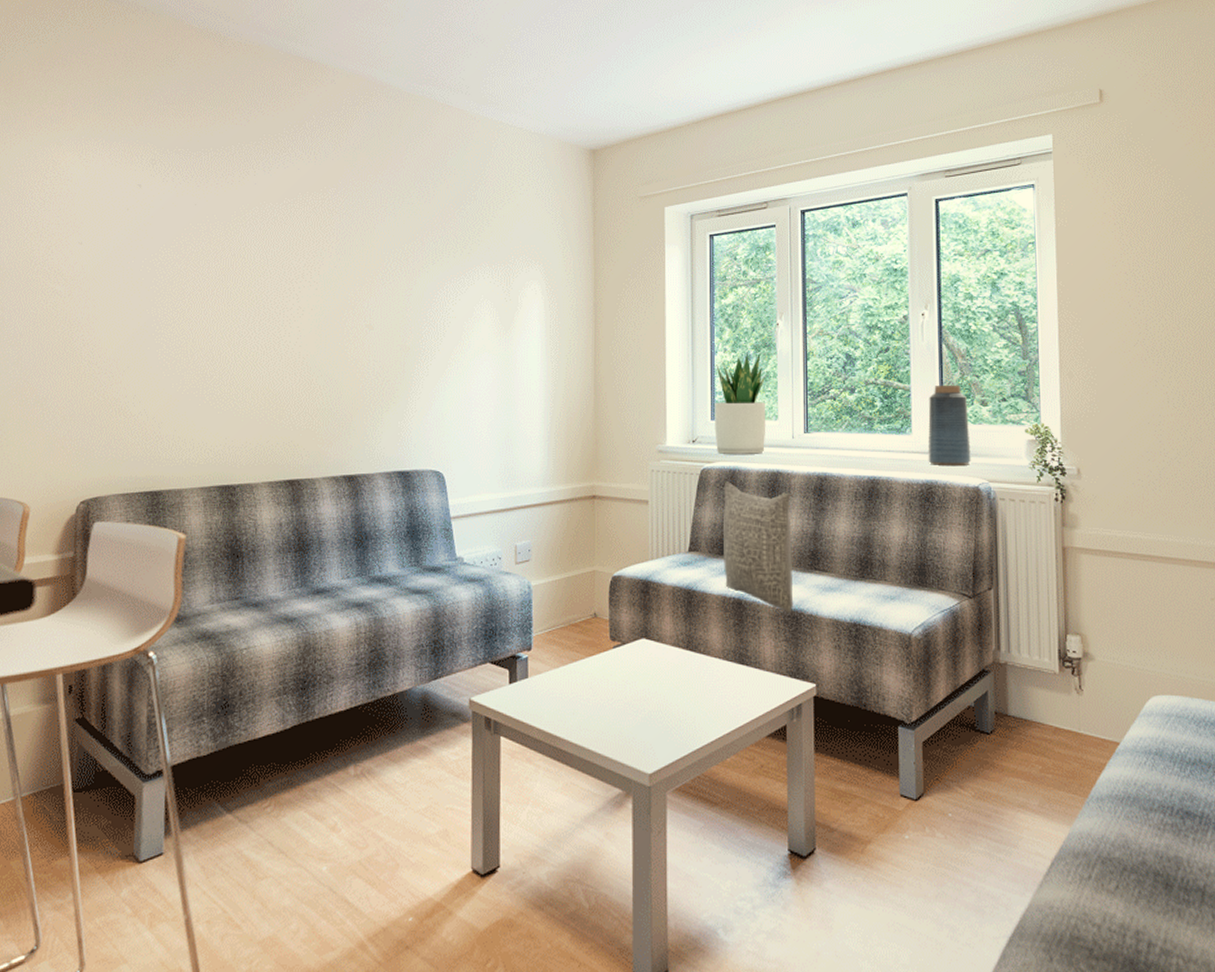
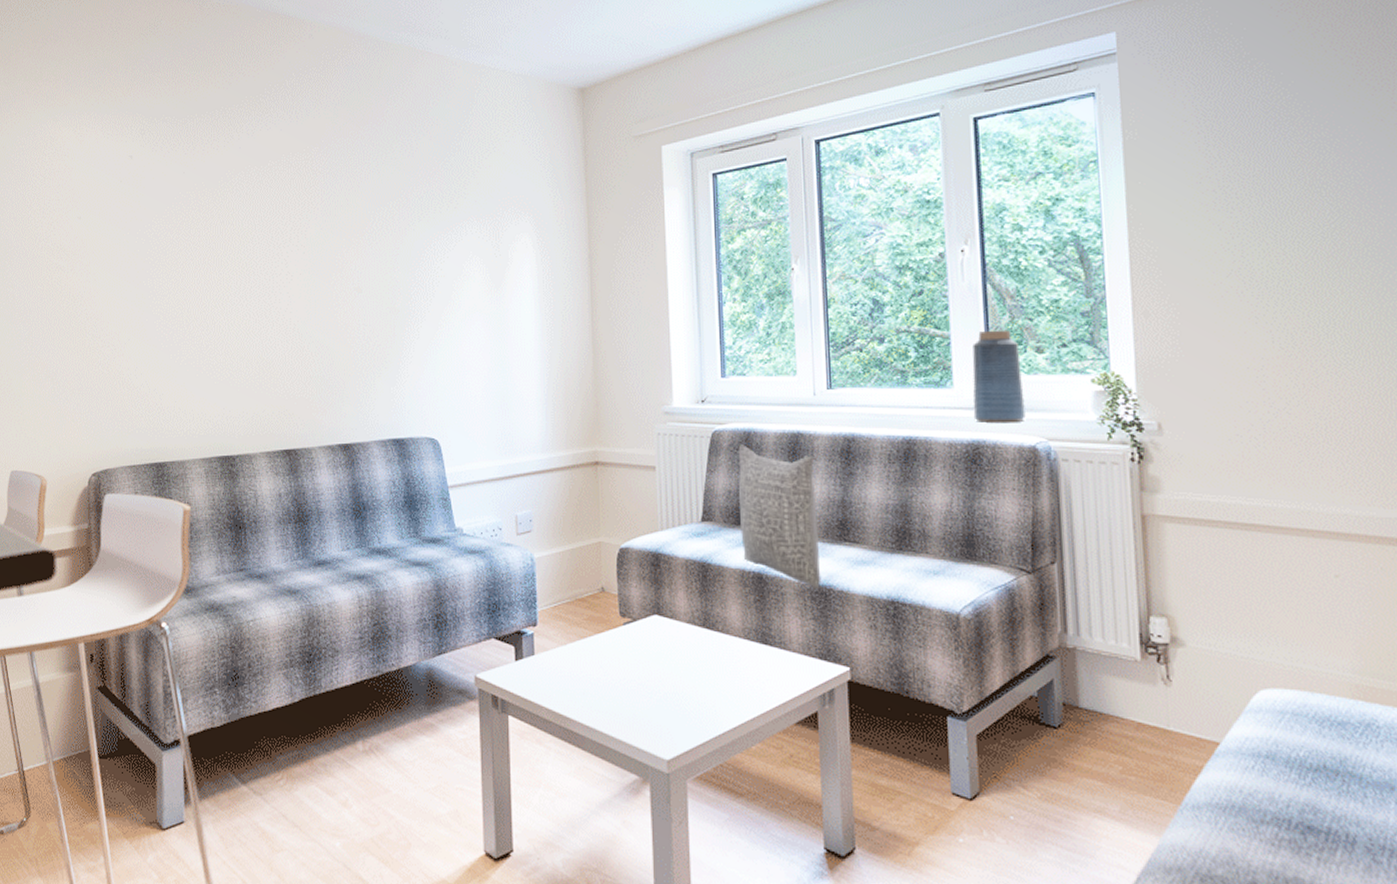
planter: present [715,352,767,455] -> none [725,301,784,415]

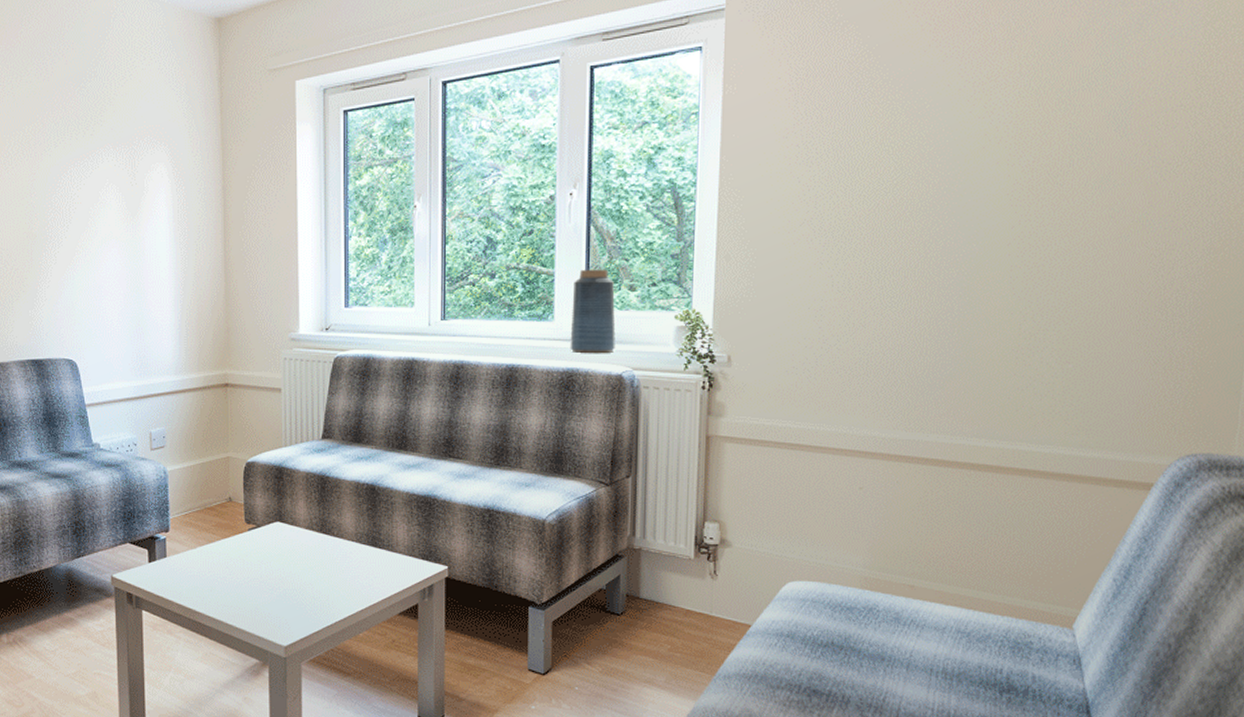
pillow: present [738,444,822,589] -> none [356,370,427,499]

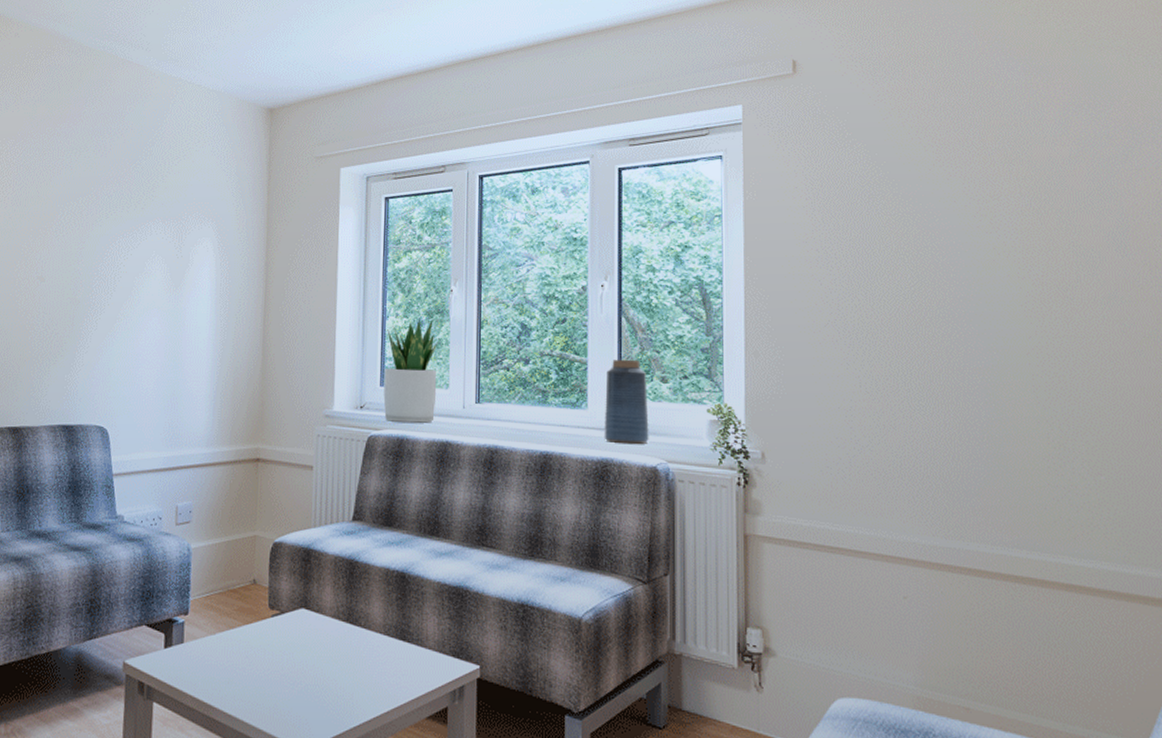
planter: none [348,236,404,343] -> present [383,318,439,424]

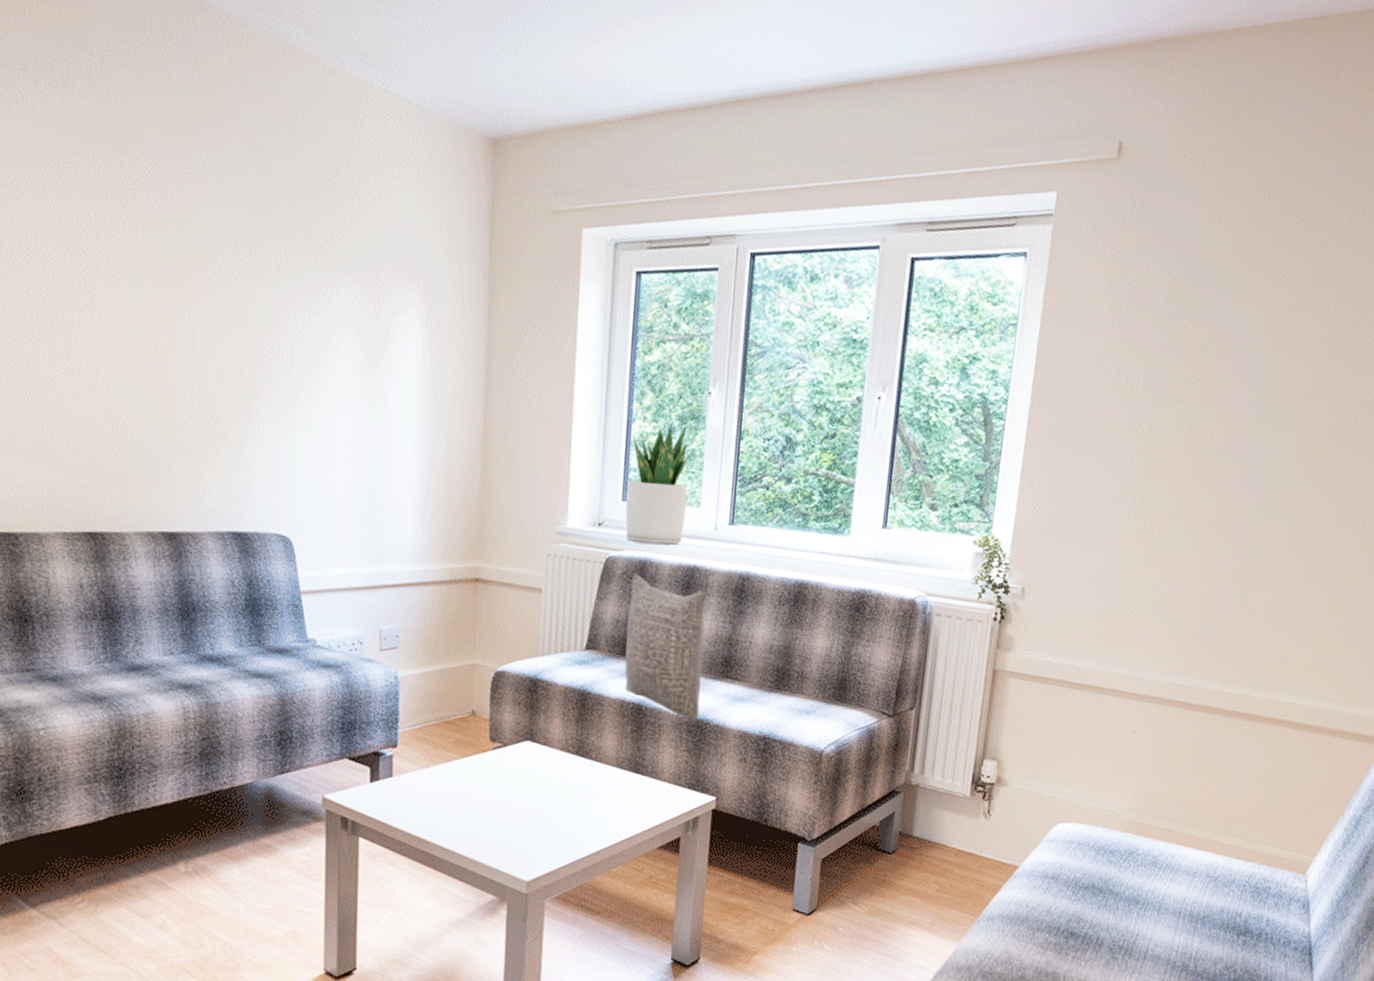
pillow: none [388,450,459,590] -> present [624,573,707,722]
vase: present [604,359,649,444] -> none [864,483,916,575]

